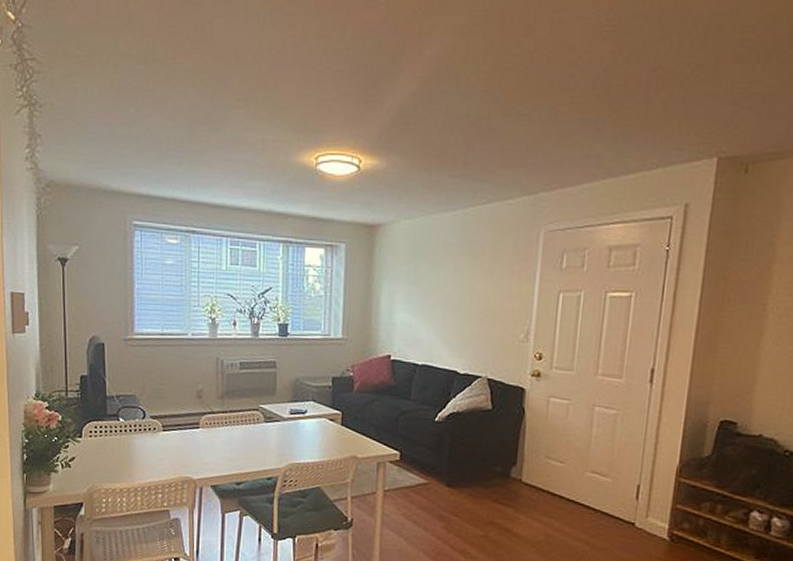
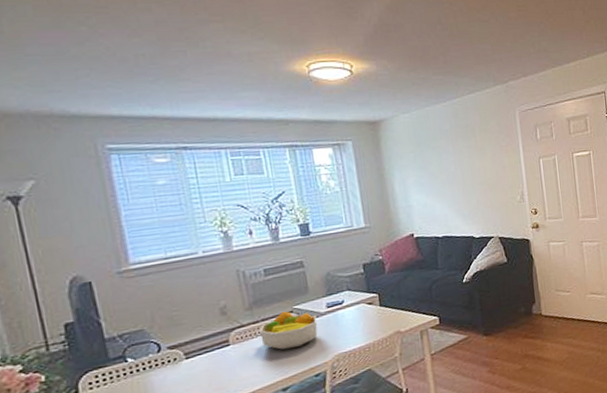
fruit bowl: none [226,407,279,447] -> present [259,311,318,351]

